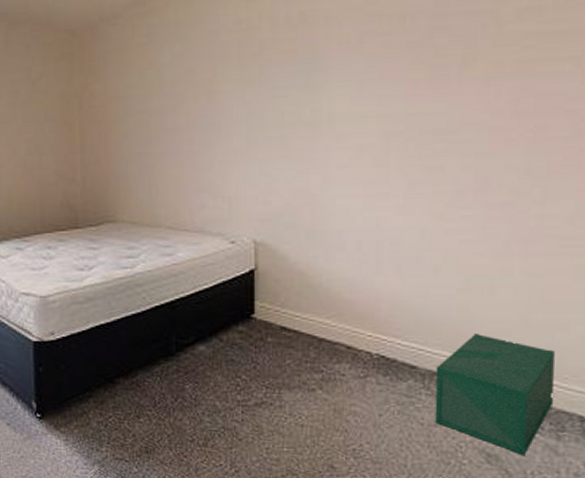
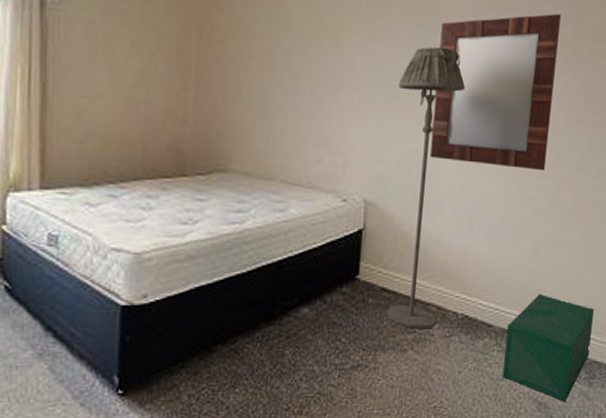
floor lamp: none [280,82,359,369] -> present [387,46,466,329]
home mirror: none [322,26,472,199] -> present [430,13,561,171]

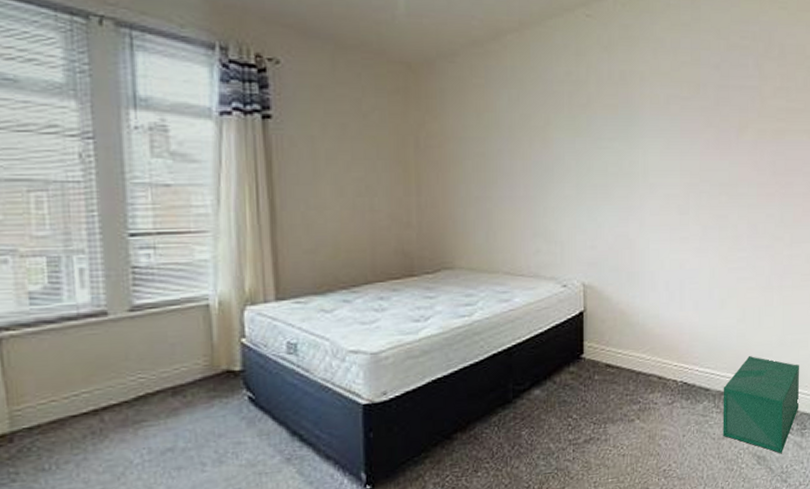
floor lamp: present [387,46,466,329] -> none [604,137,666,400]
home mirror: present [430,13,561,171] -> none [638,99,745,243]

